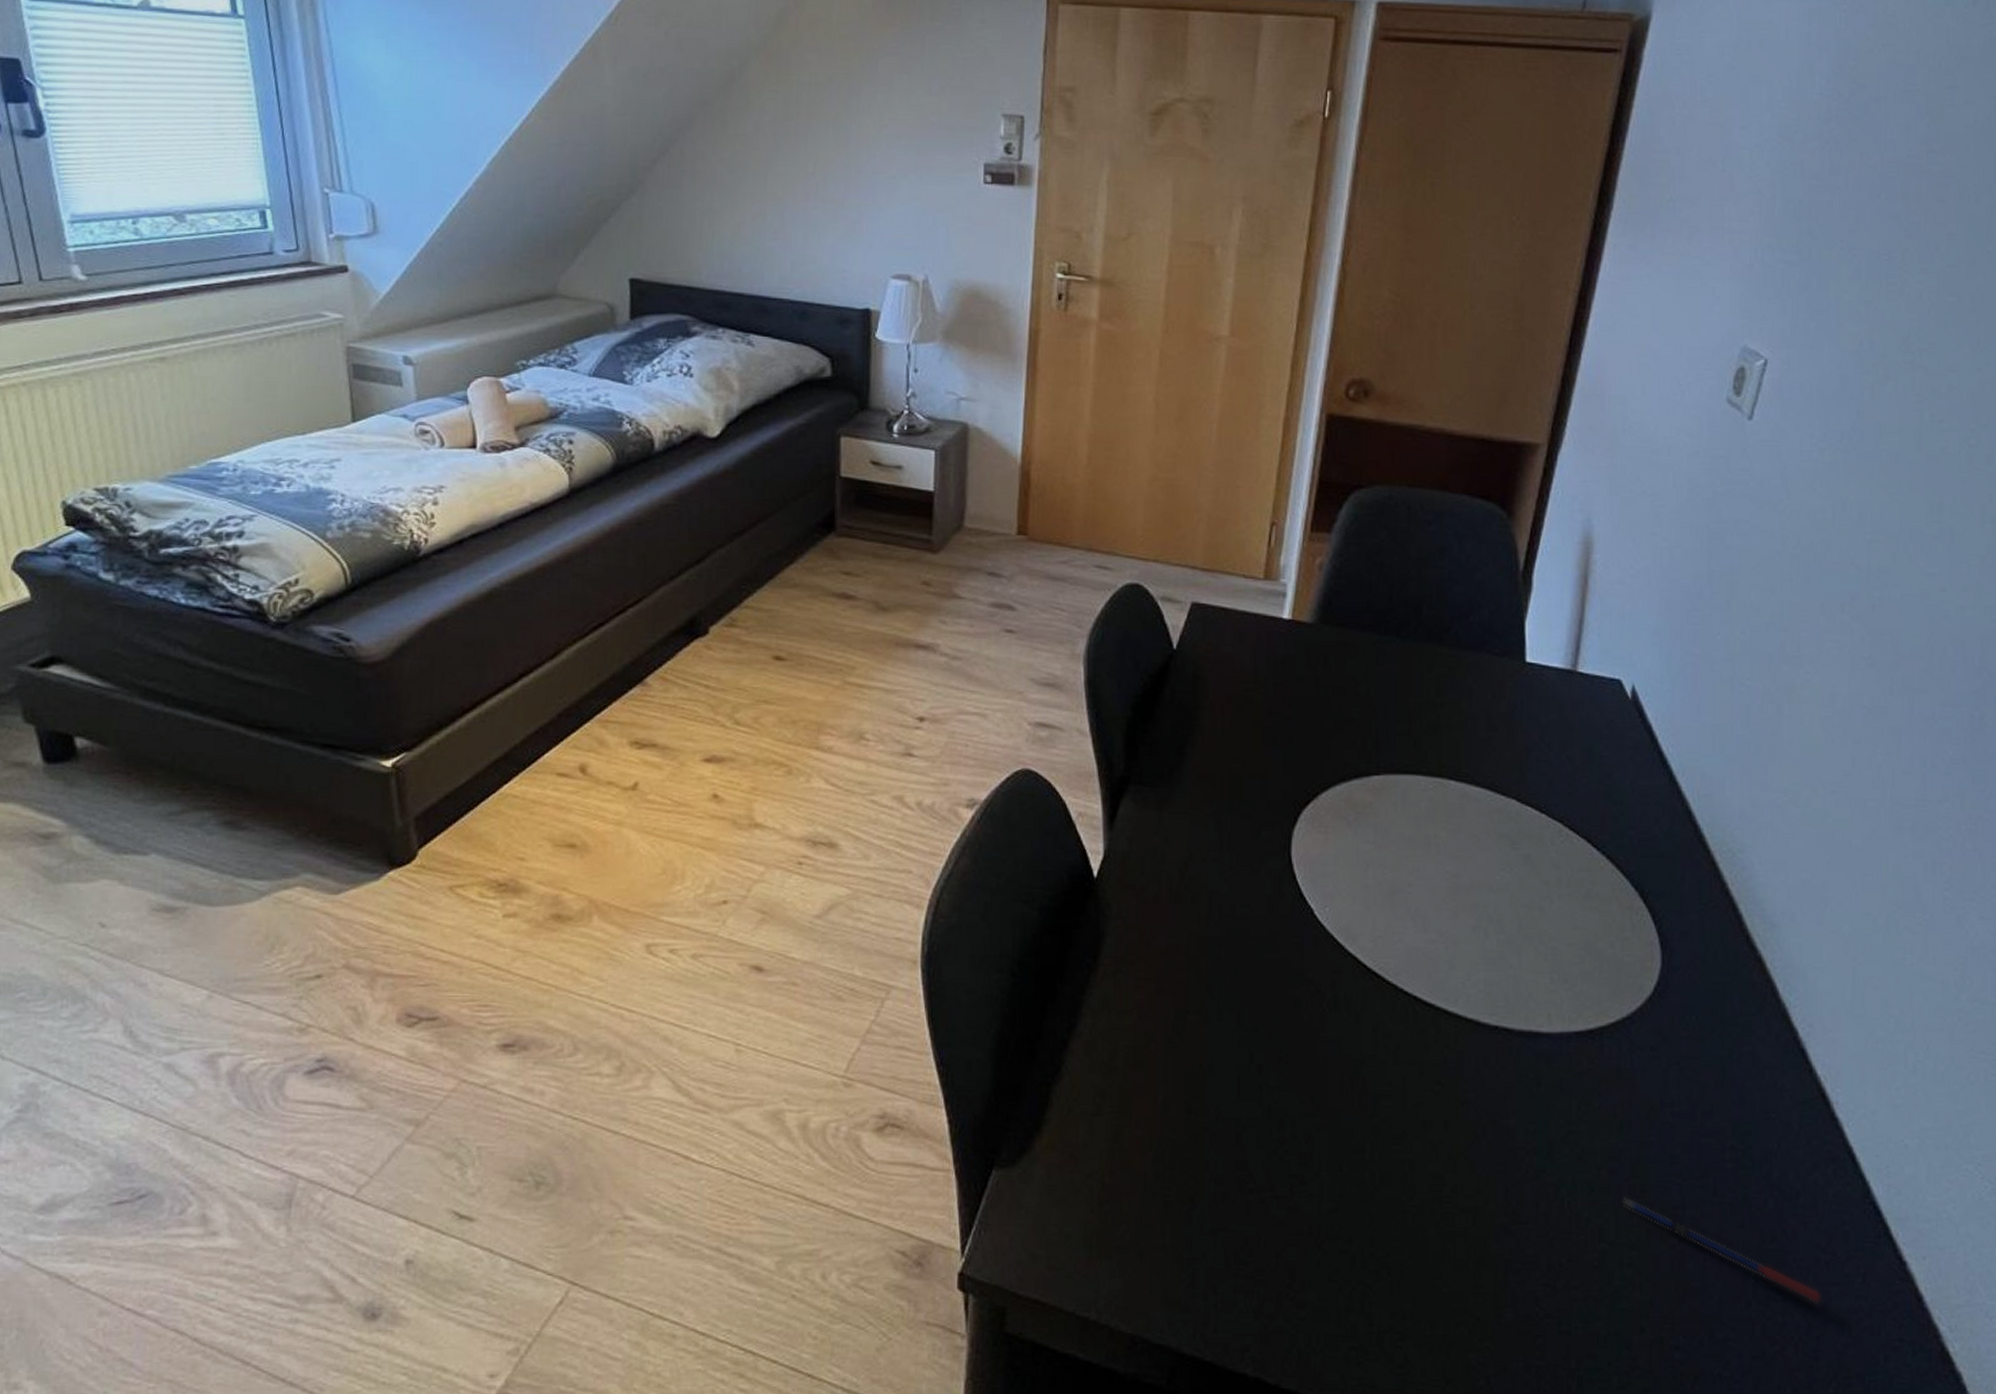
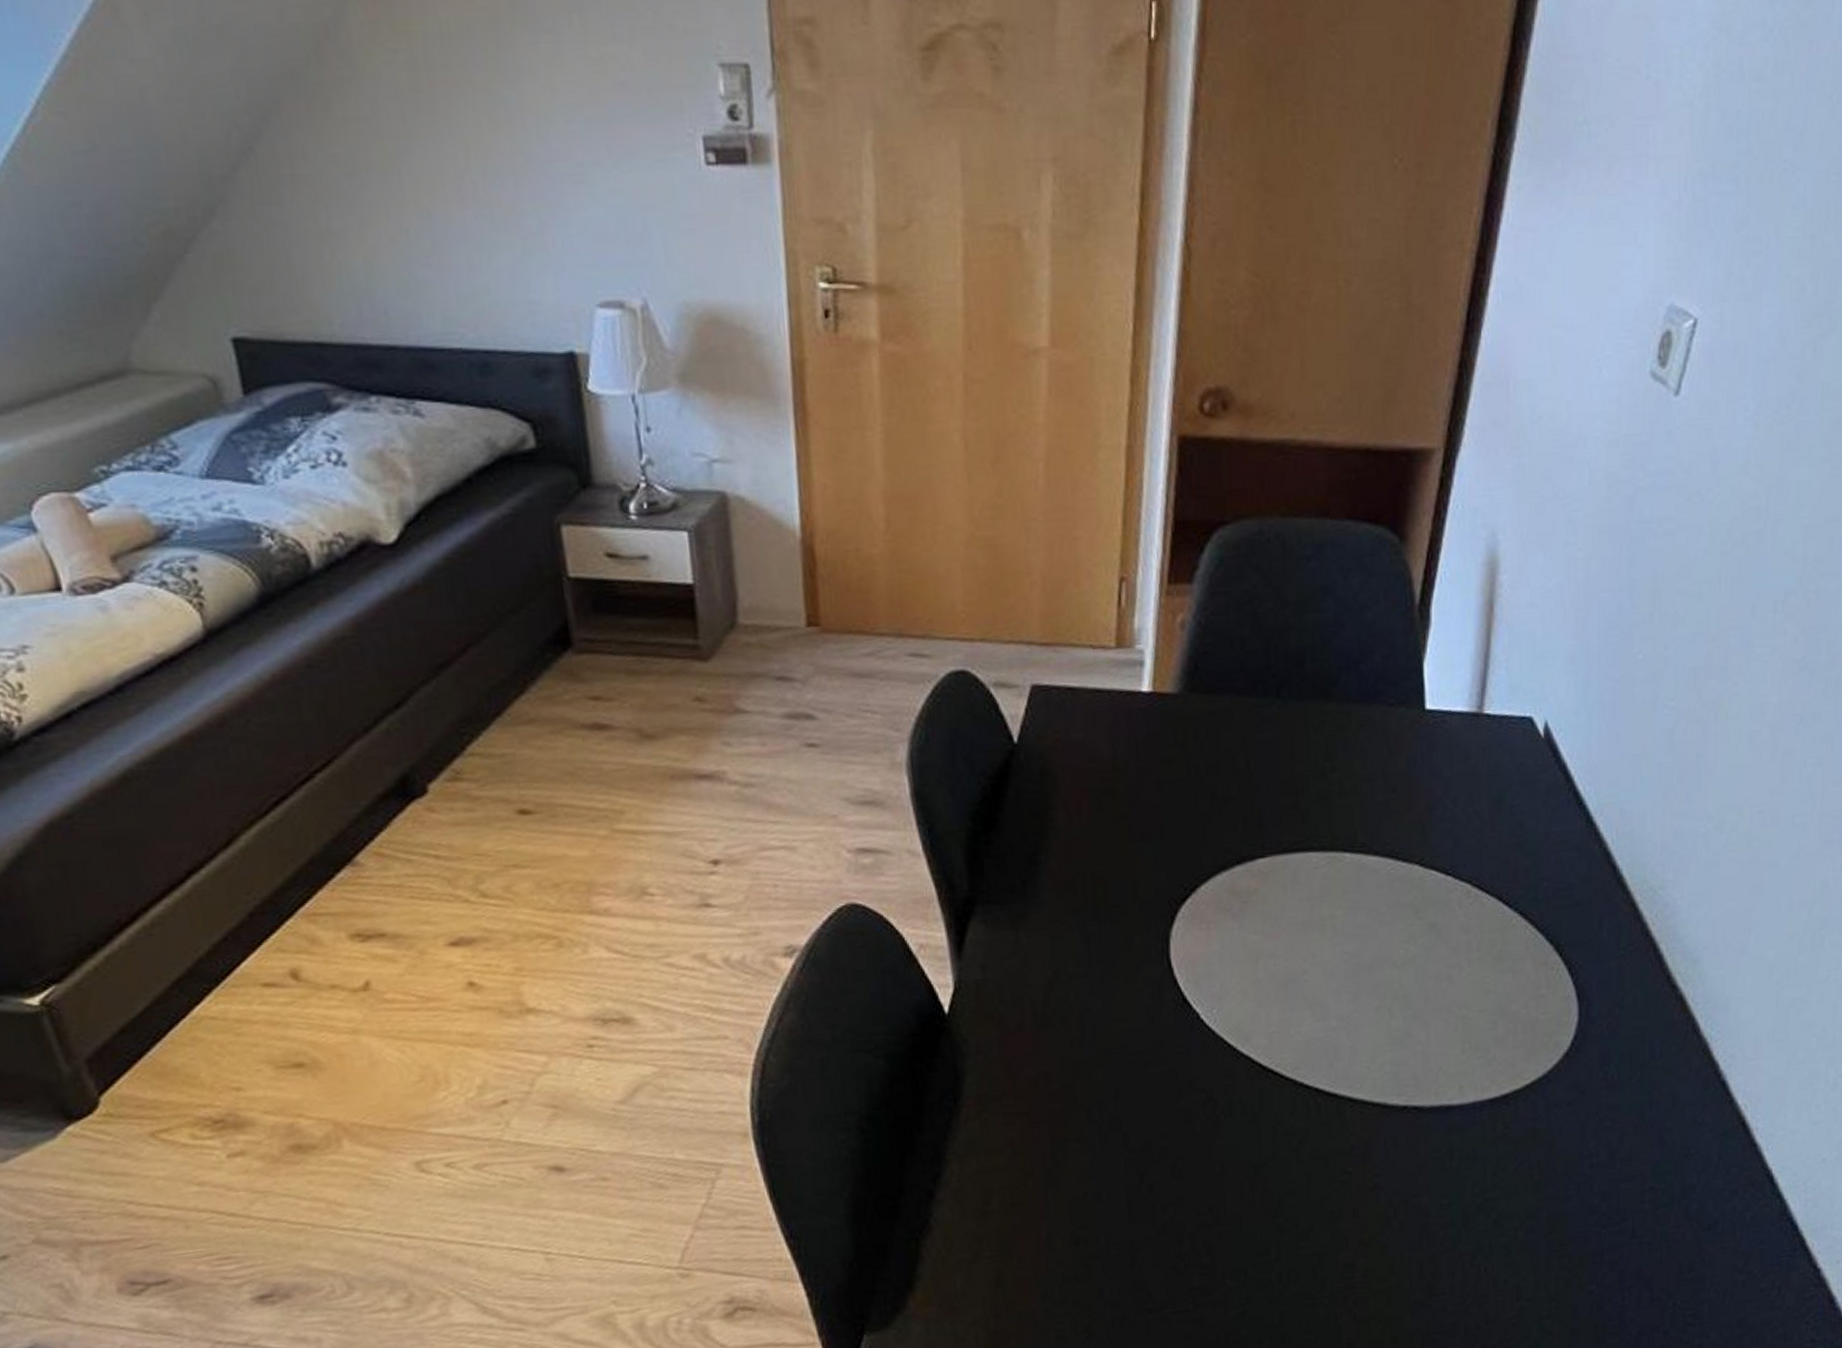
pen: present [1622,1197,1821,1304] -> none [1540,1253,1738,1322]

